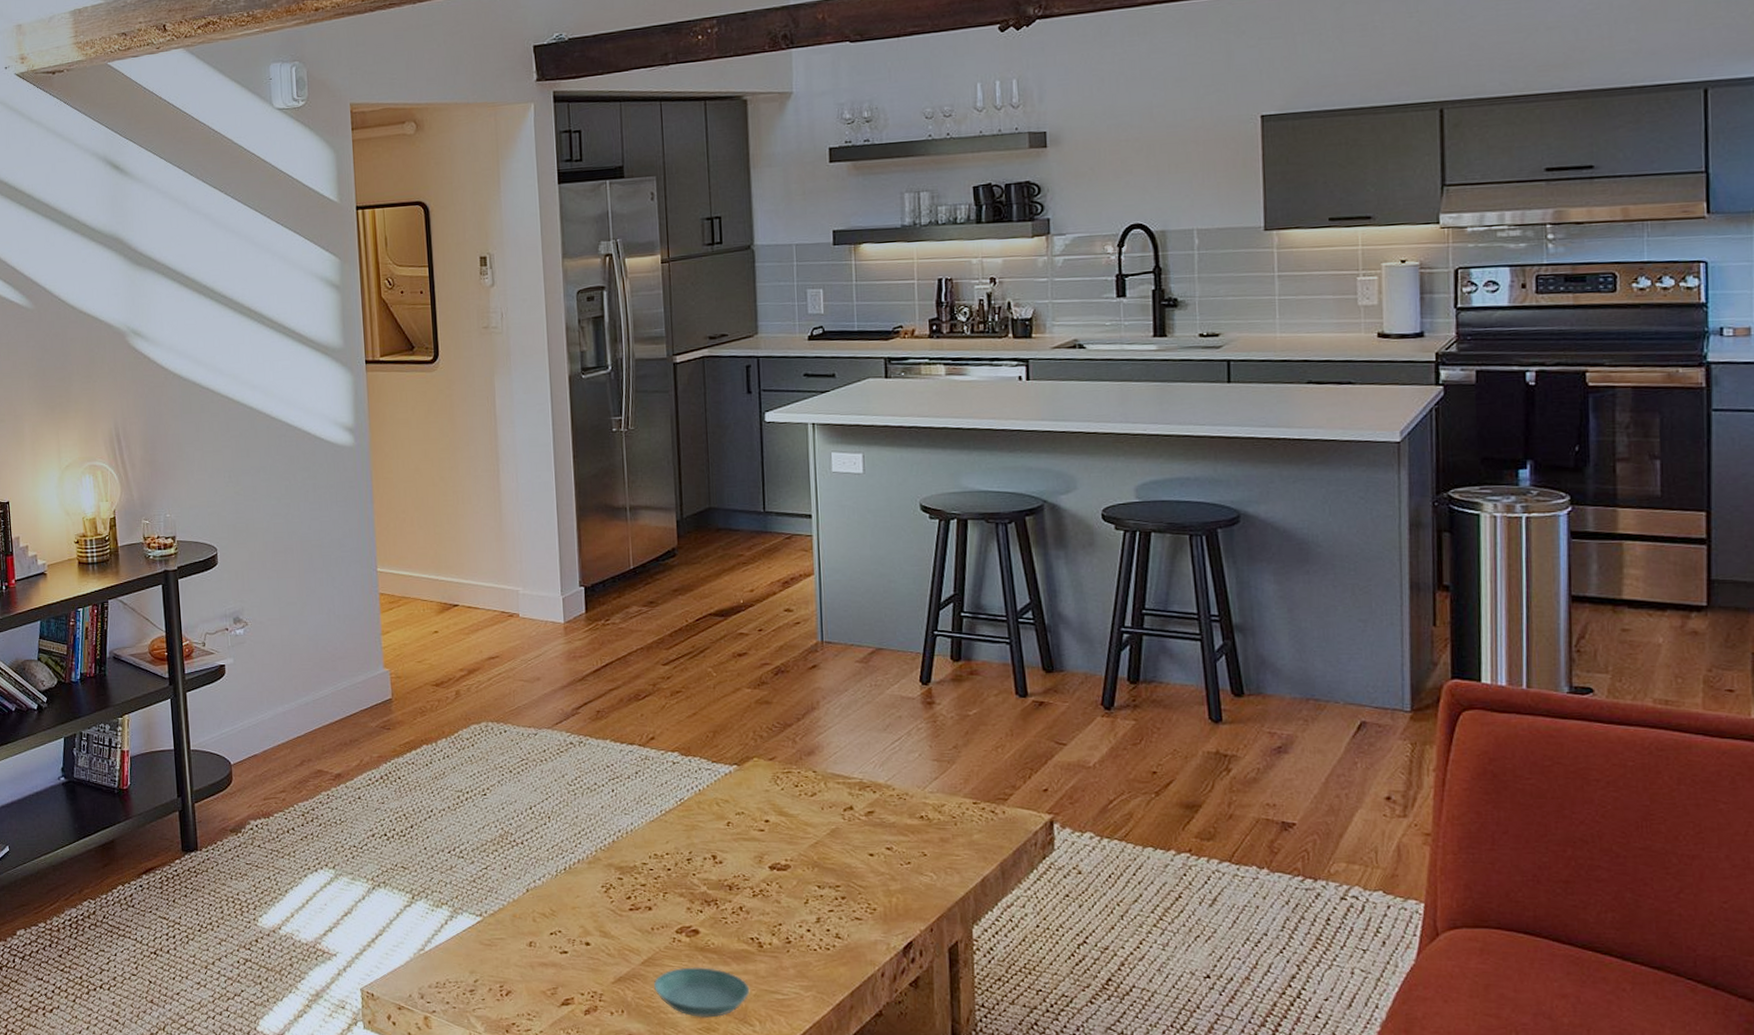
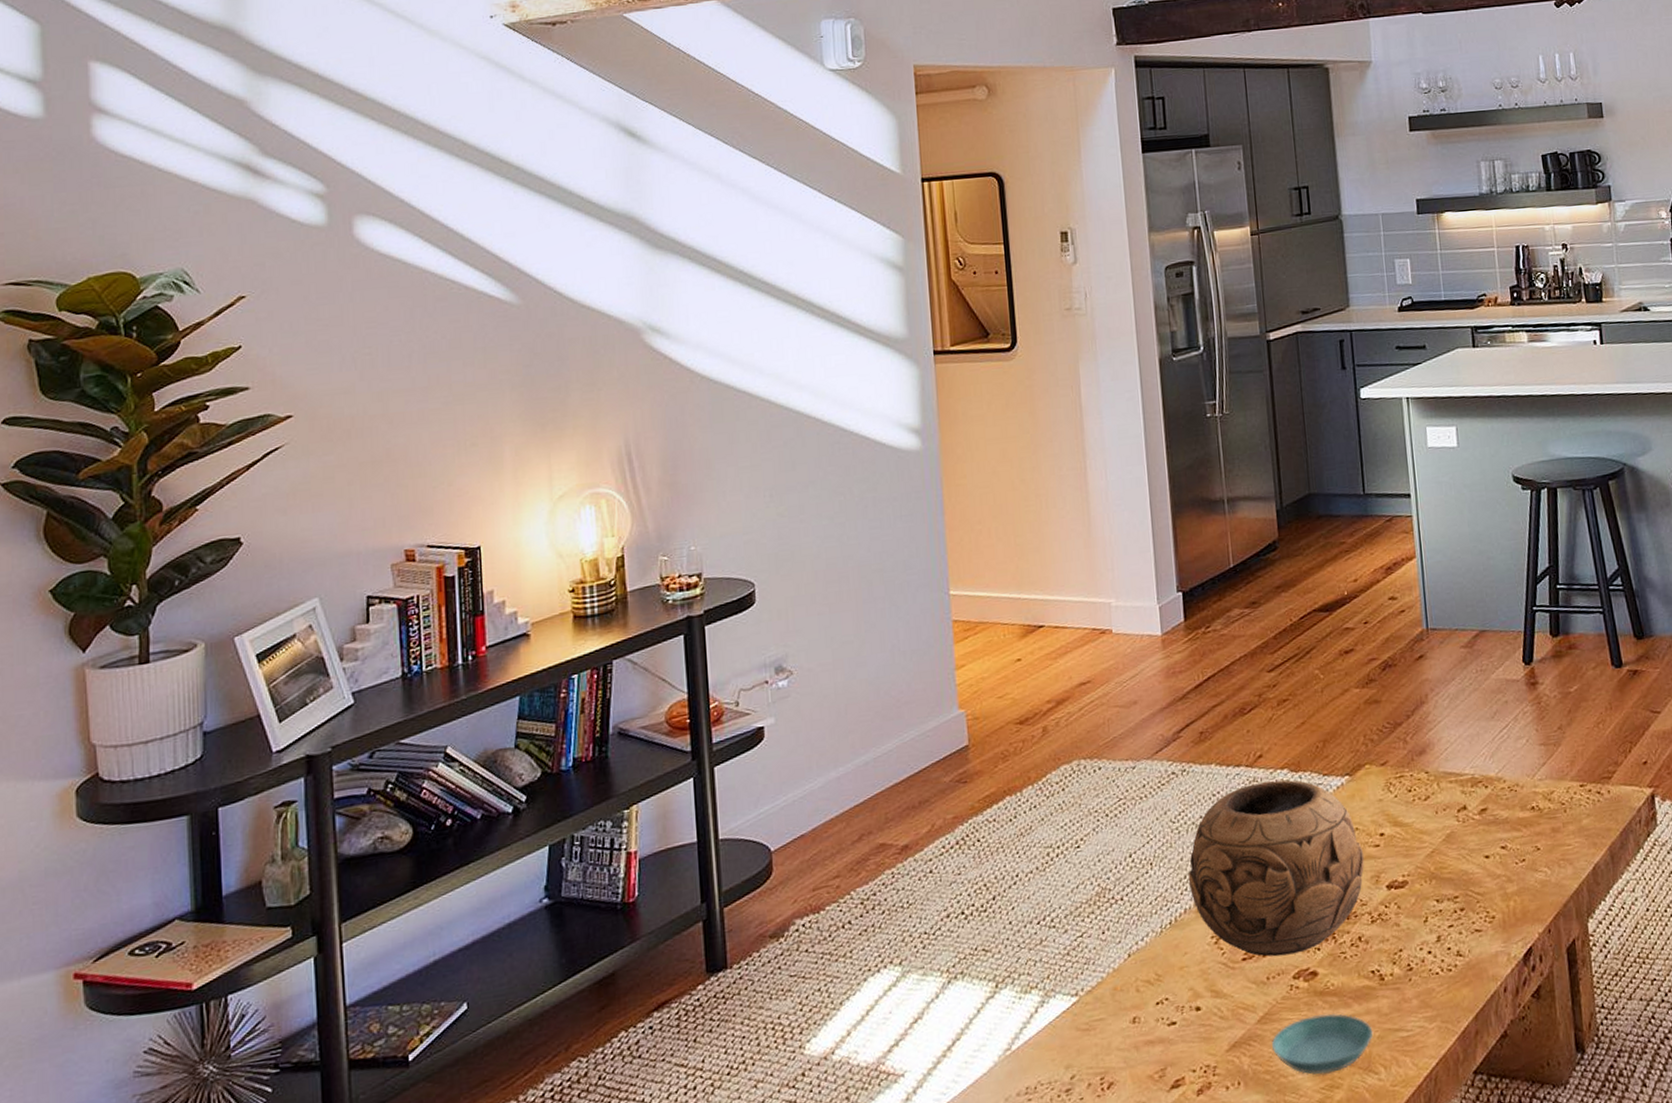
decorative bowl: none [582,761,749,912] -> present [1188,780,1365,957]

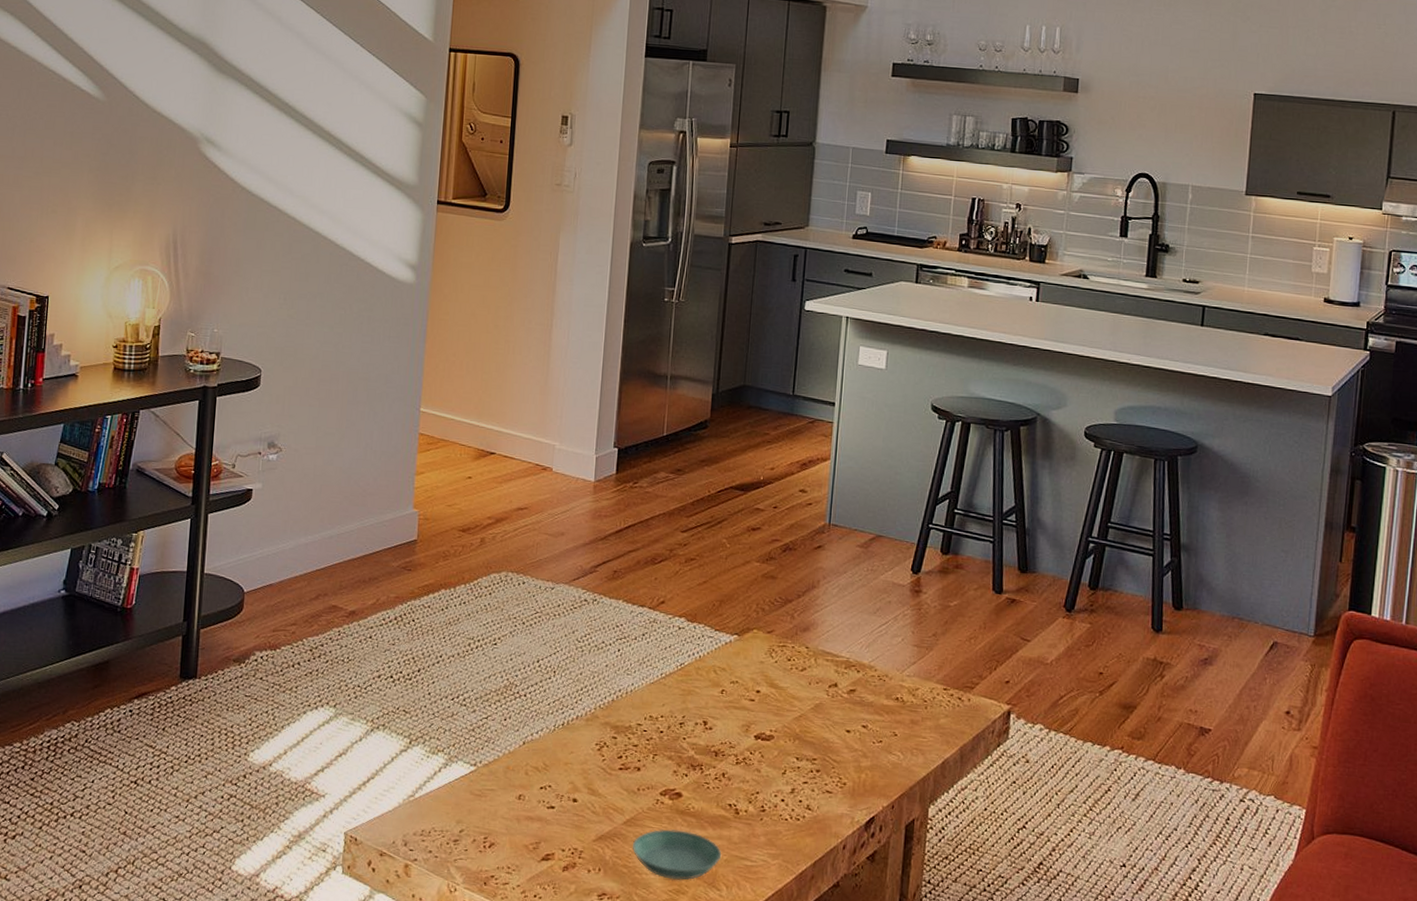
decorative bowl: present [1188,780,1365,957] -> none [583,624,740,775]

